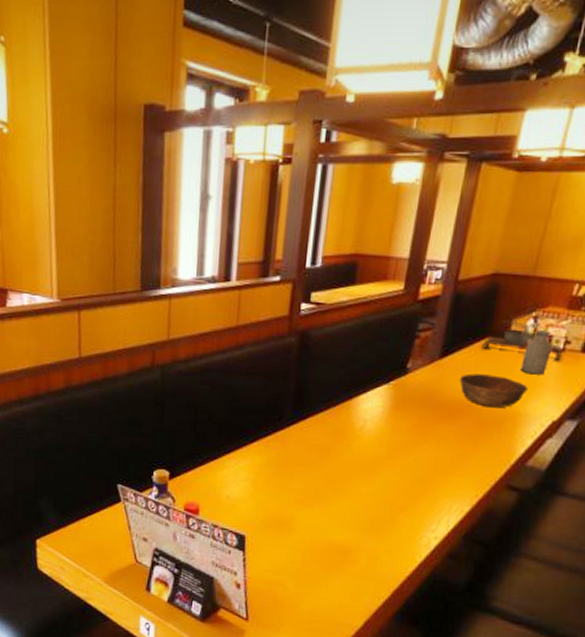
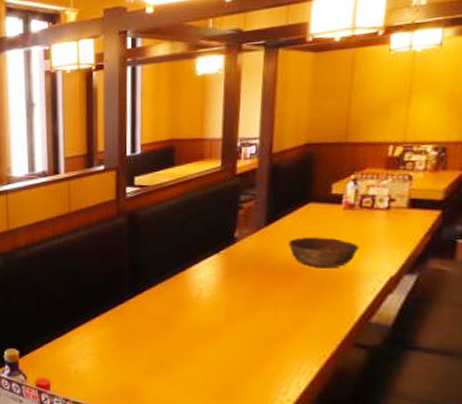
bonsai tree: present [481,303,563,361] -> none [305,167,390,219]
bottle: present [520,330,552,375] -> none [348,191,376,234]

